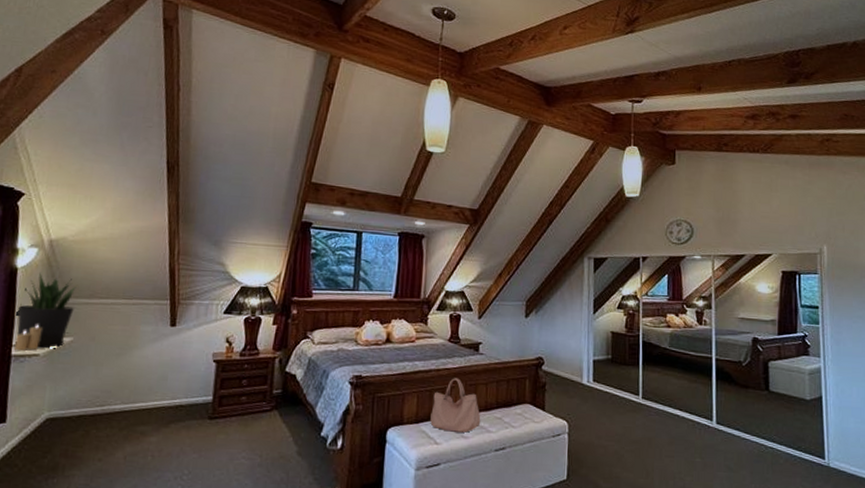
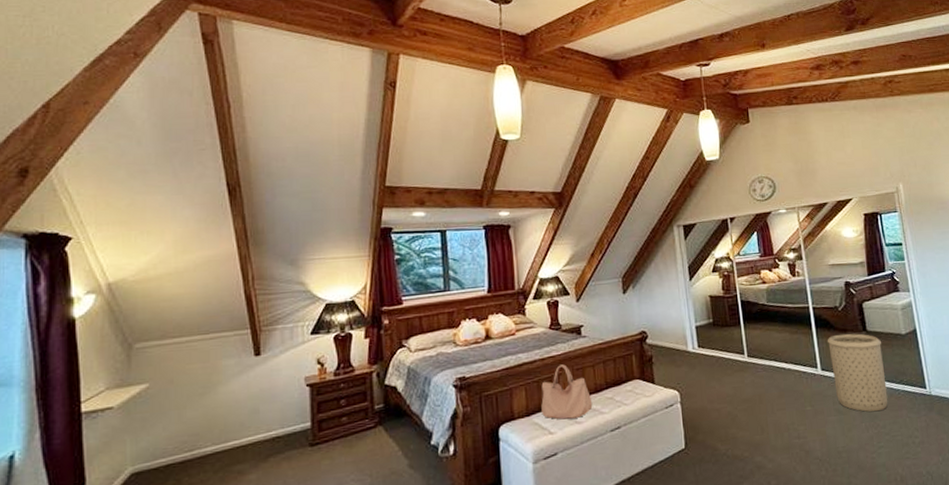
candle: present [14,324,43,351] -> none [84,375,113,406]
planter: present [16,273,77,348] -> none [82,320,145,399]
laundry basket: none [726,389,784,475] -> present [827,333,888,412]

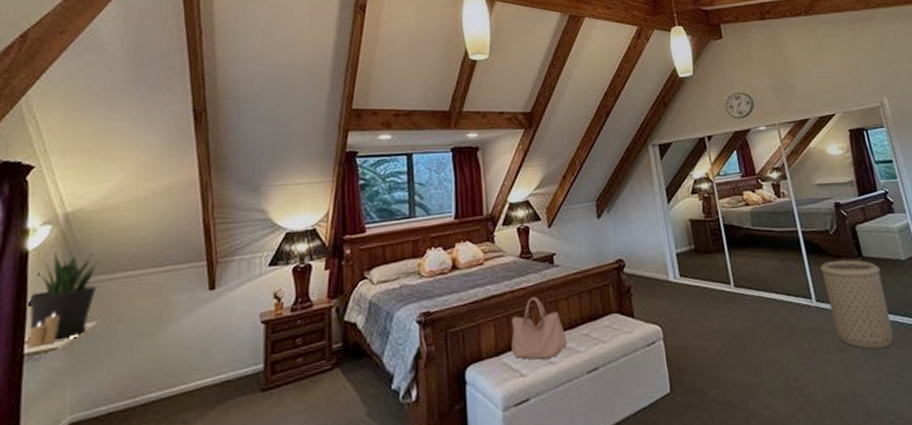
planter: none [82,320,145,399] -> present [29,252,98,339]
candle: none [84,375,113,406] -> present [27,312,60,347]

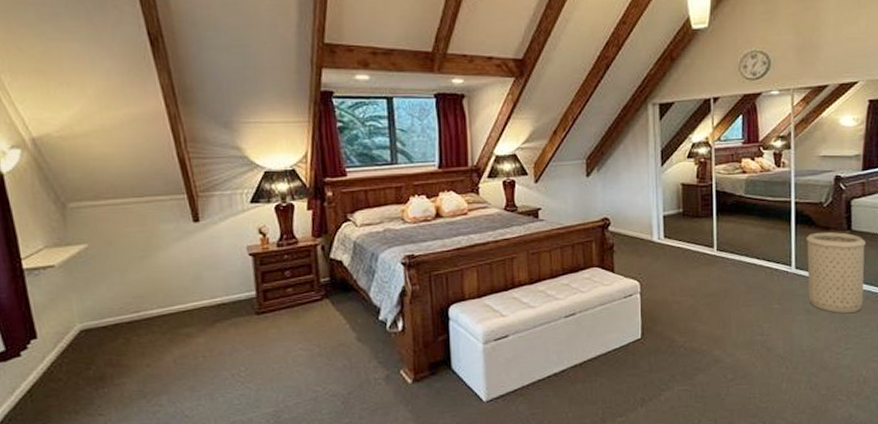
candle: present [27,312,60,347] -> none [23,233,52,263]
planter: present [29,252,98,339] -> none [18,177,81,258]
handbag: present [511,297,567,360] -> none [493,248,547,303]

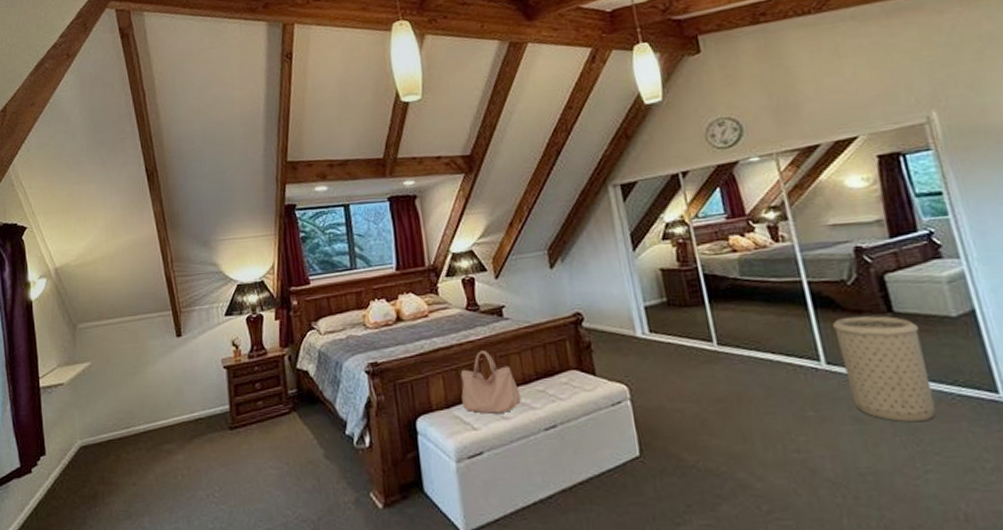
handbag: none [493,248,547,303] -> present [460,350,521,414]

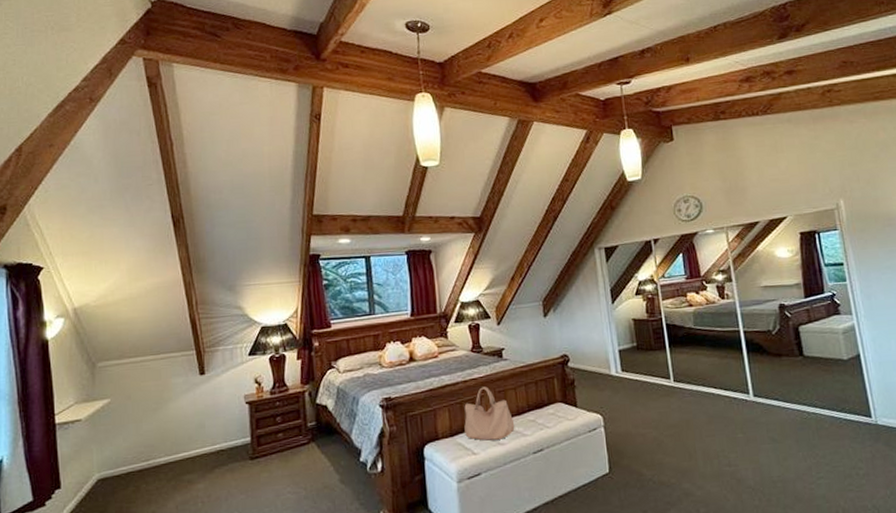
laundry basket: present [832,315,936,423] -> none [759,358,828,441]

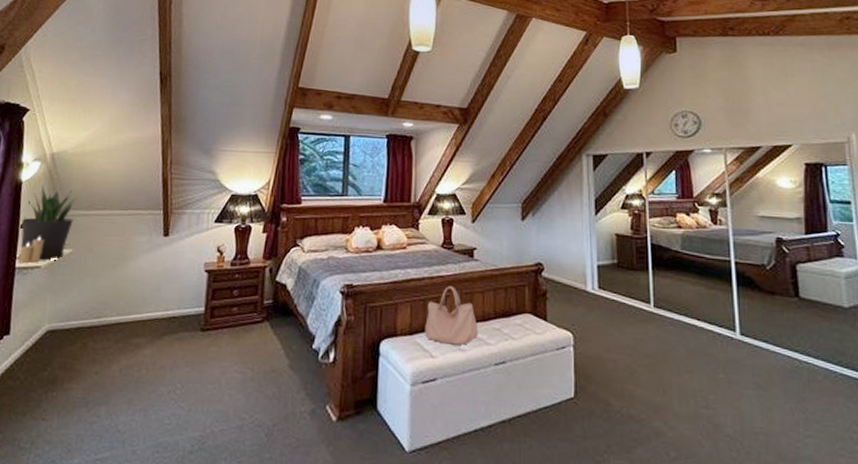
planter: none [55,341,107,412] -> present [20,186,76,259]
candle: none [57,390,80,418] -> present [18,236,44,263]

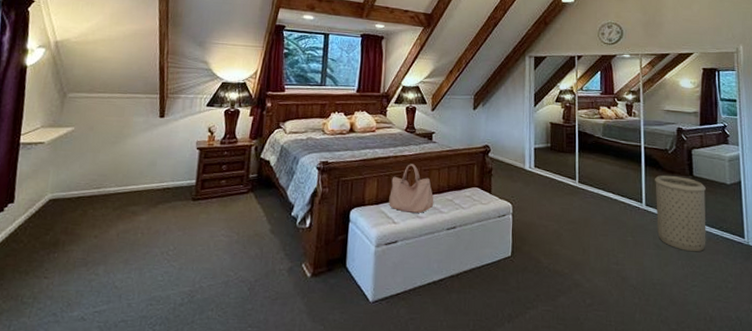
candle: present [18,236,44,263] -> none [23,115,48,139]
planter: present [20,186,76,259] -> none [24,70,78,136]
laundry basket: none [749,296,821,394] -> present [654,175,707,252]

